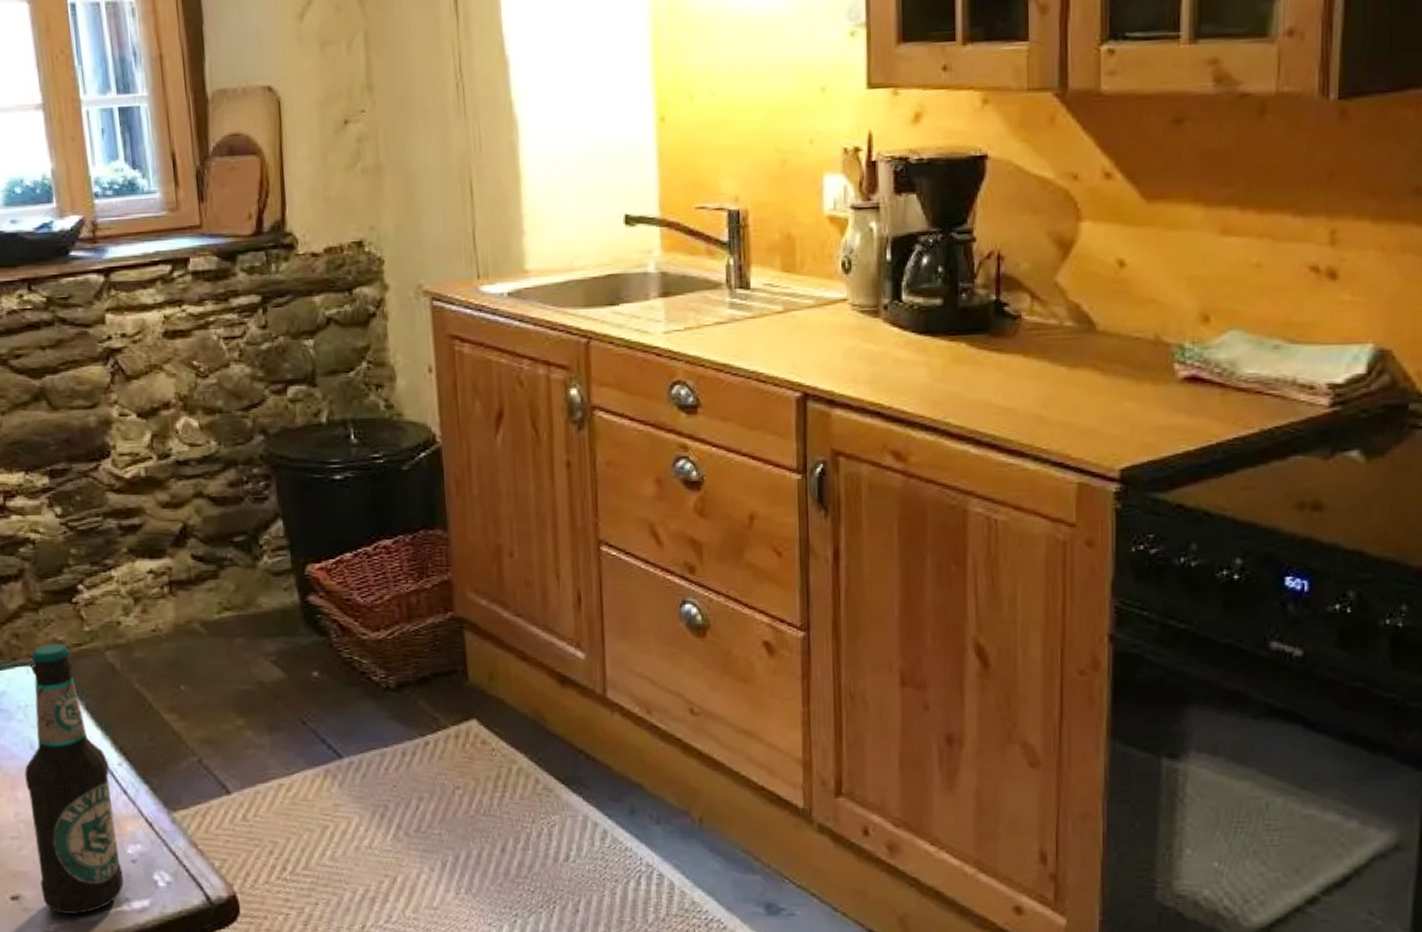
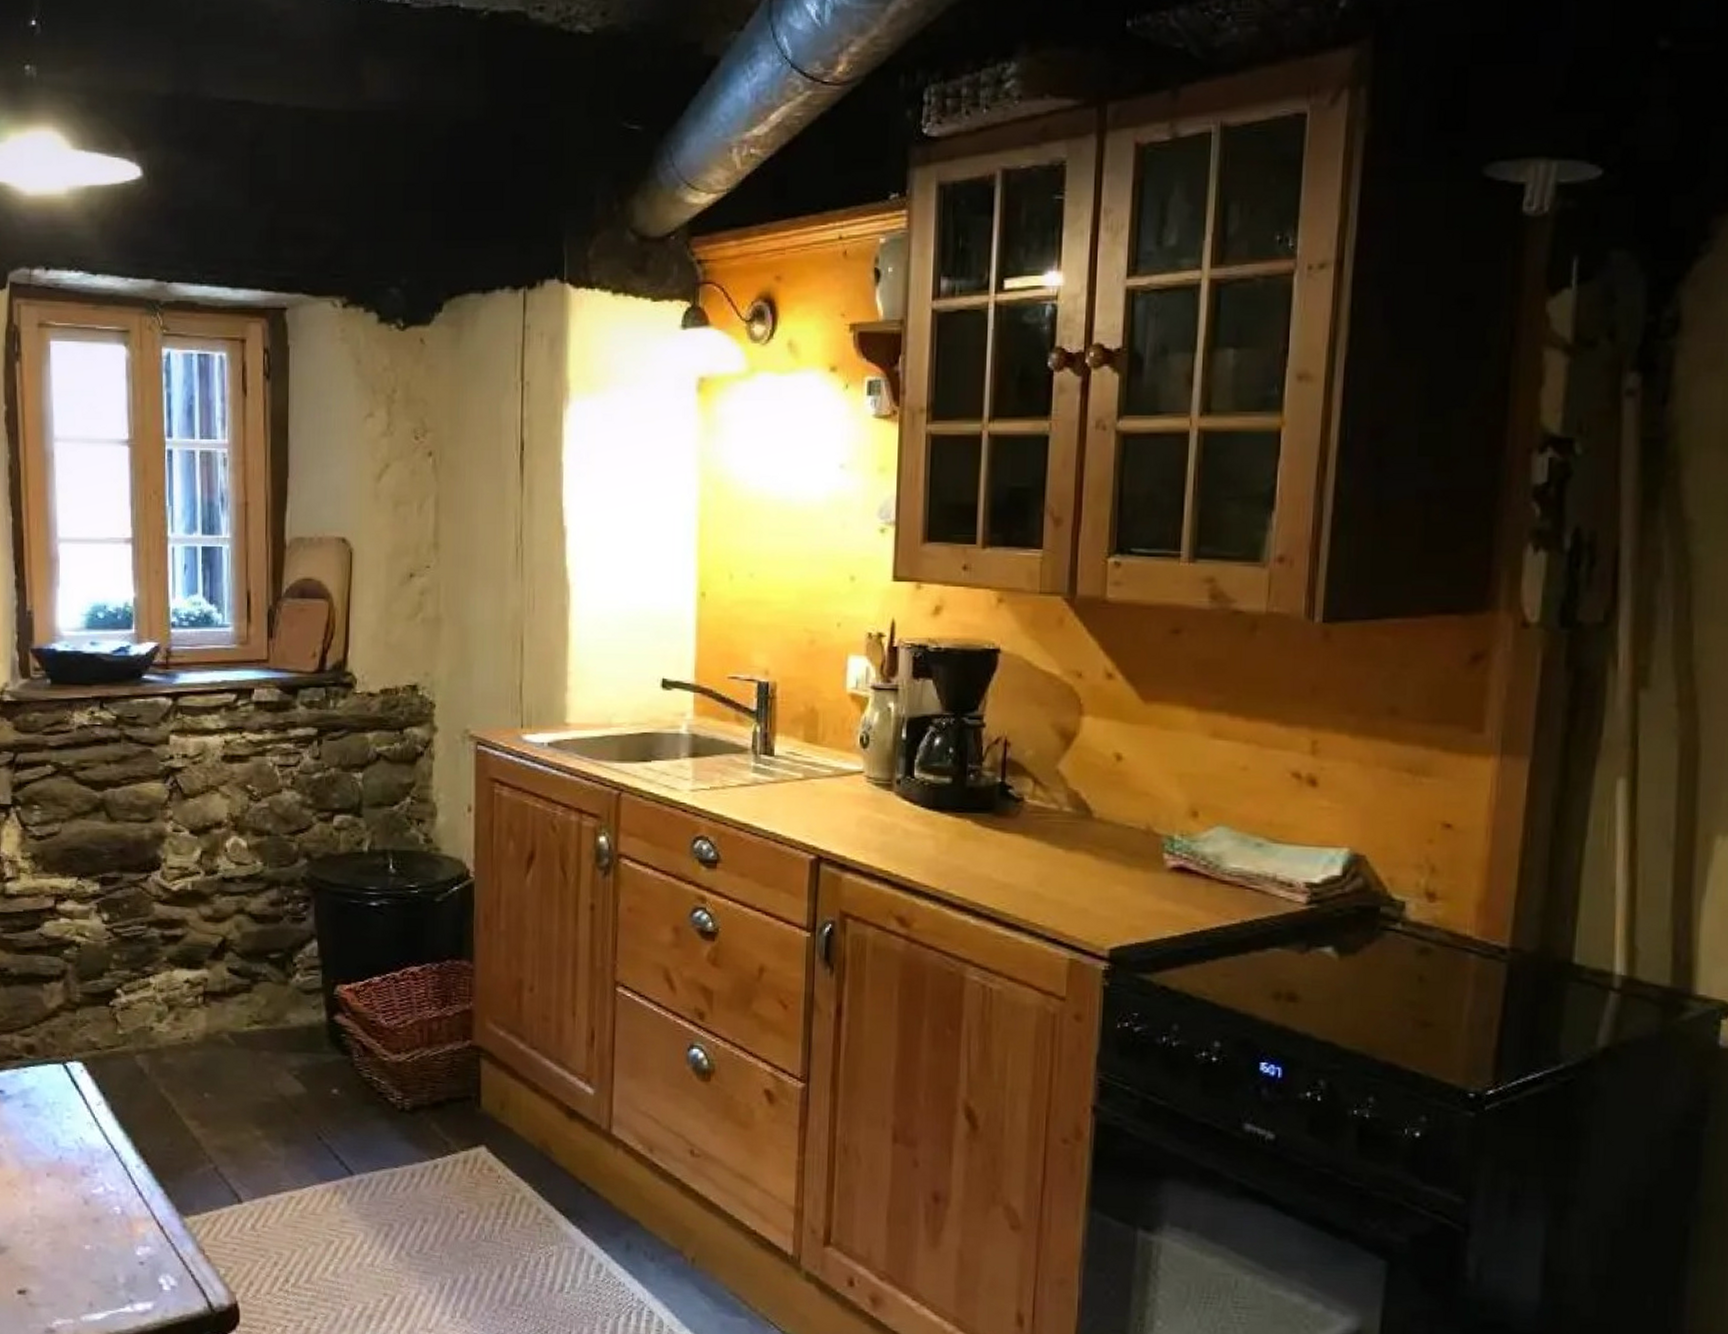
bottle: present [24,642,124,914] -> none [44,1043,131,1312]

